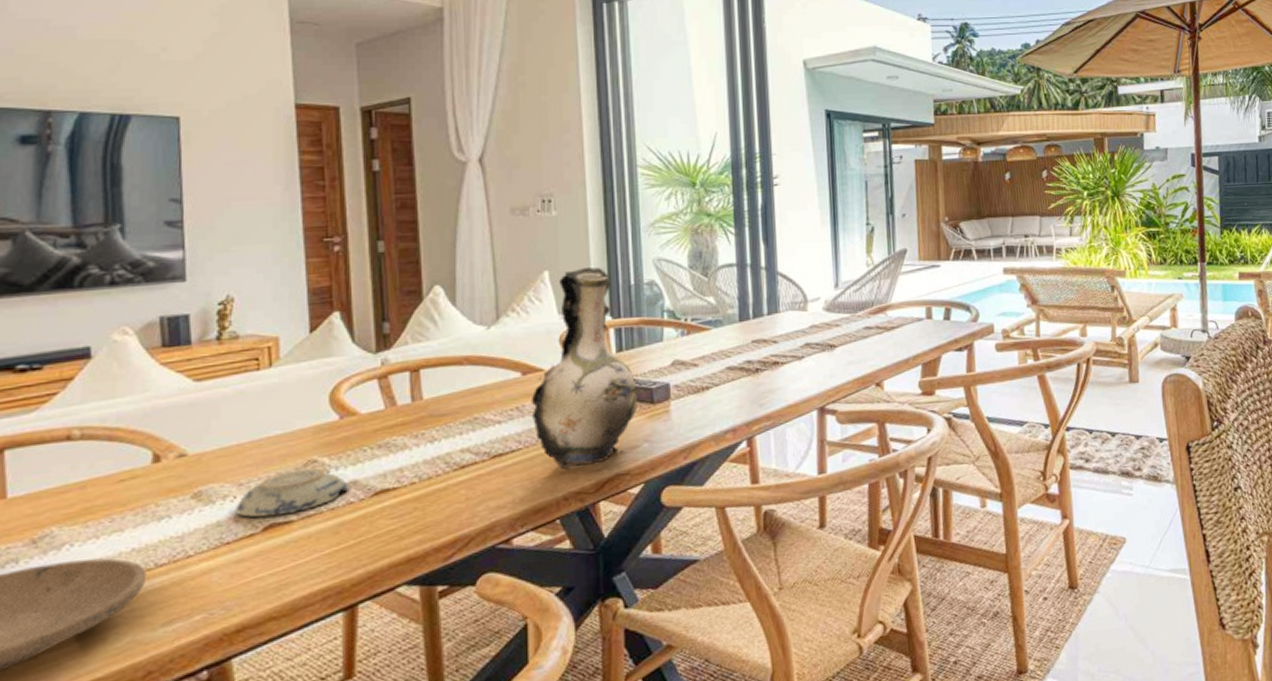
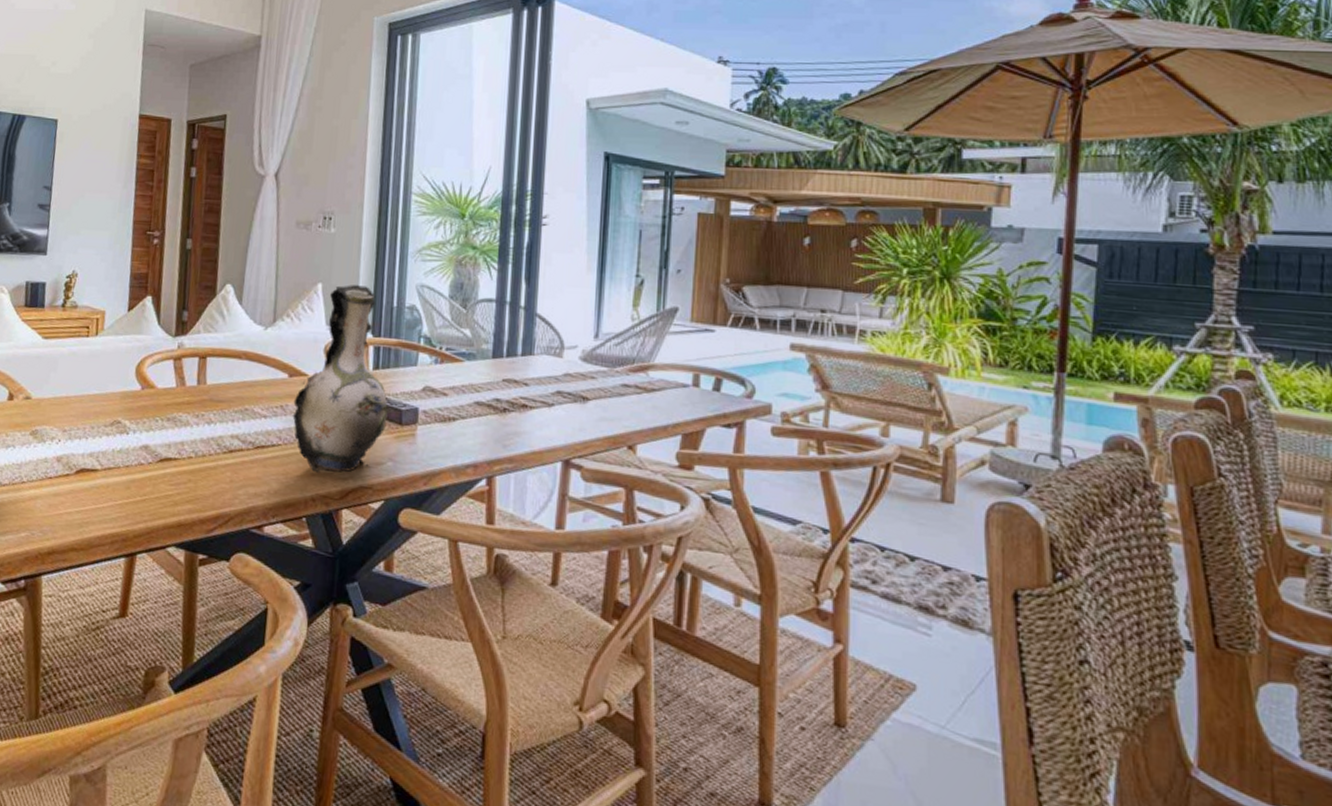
decorative bowl: present [236,468,350,518] -> none [58,426,142,463]

